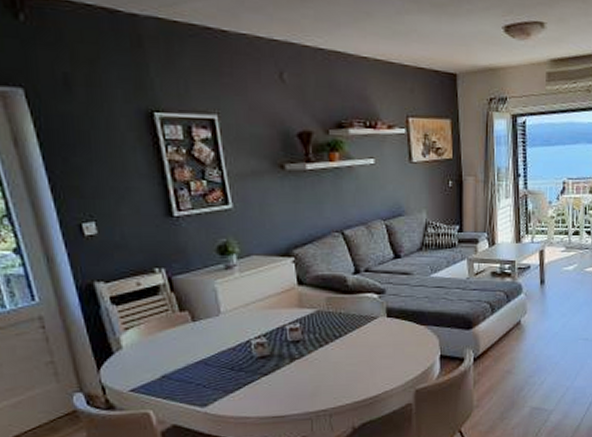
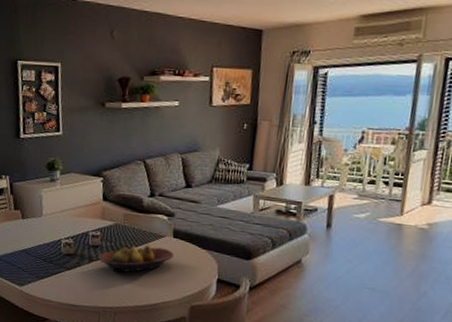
fruit bowl: none [300,330,390,368] -> present [97,245,174,273]

